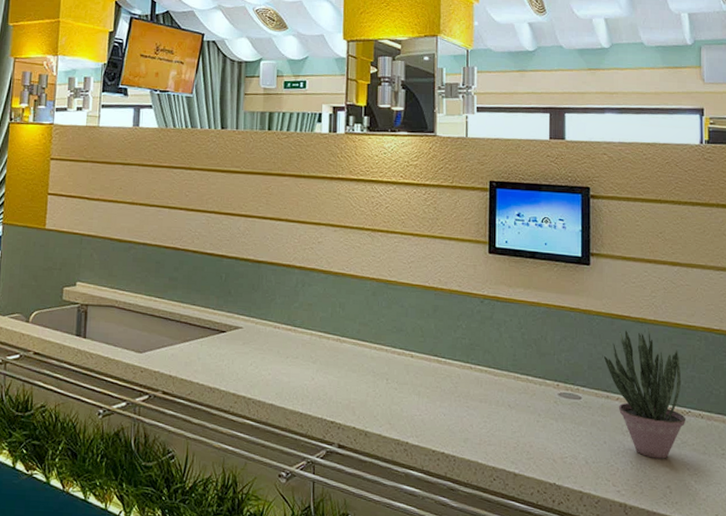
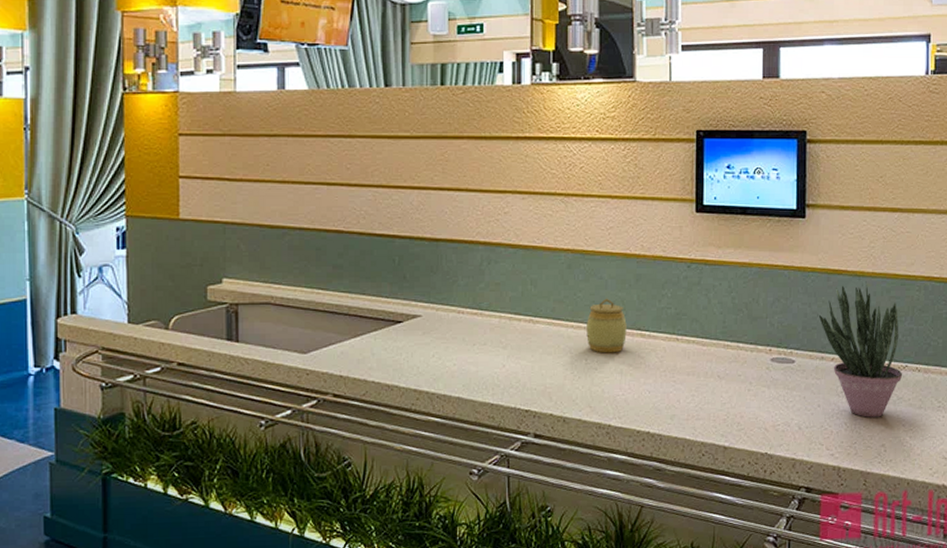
jar: none [388,325,425,376] -> present [586,298,627,353]

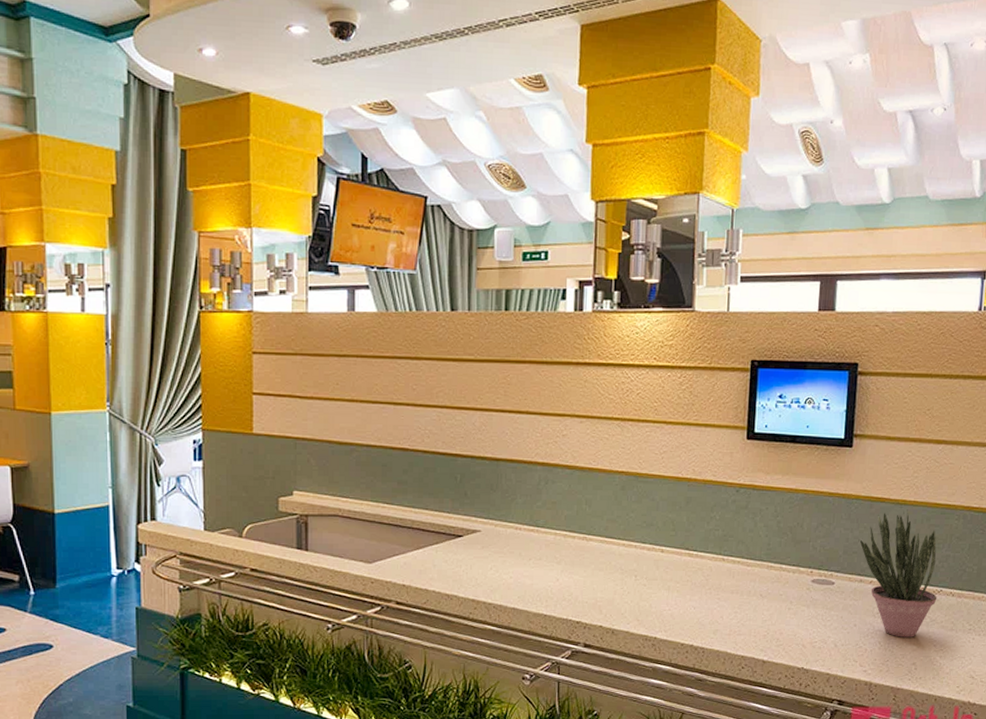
jar: present [586,298,627,353] -> none [637,519,676,571]

